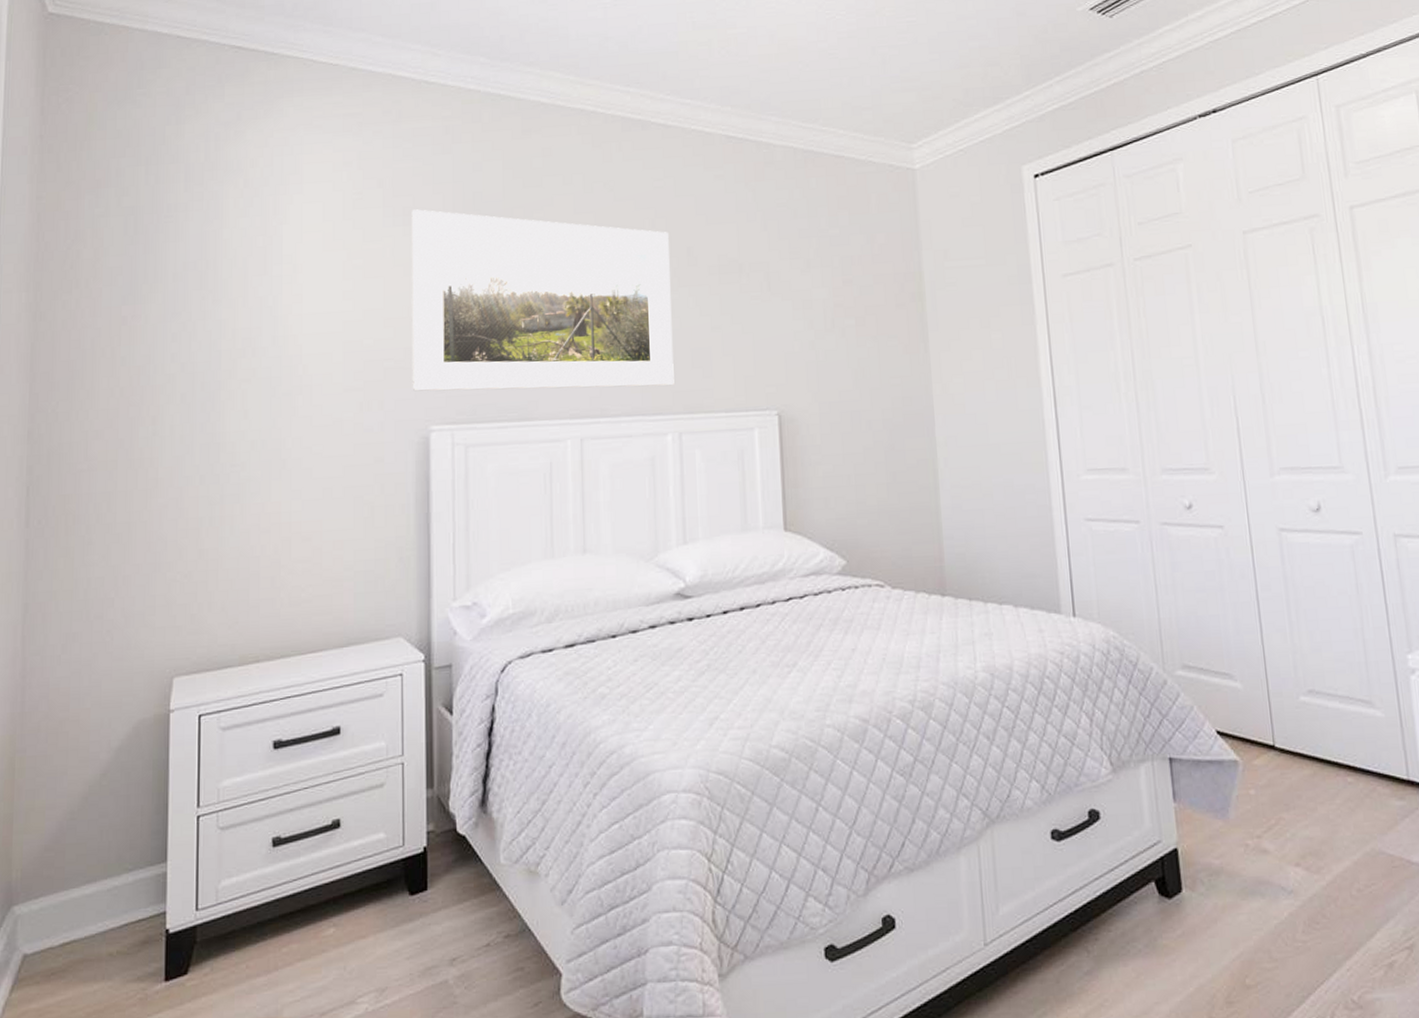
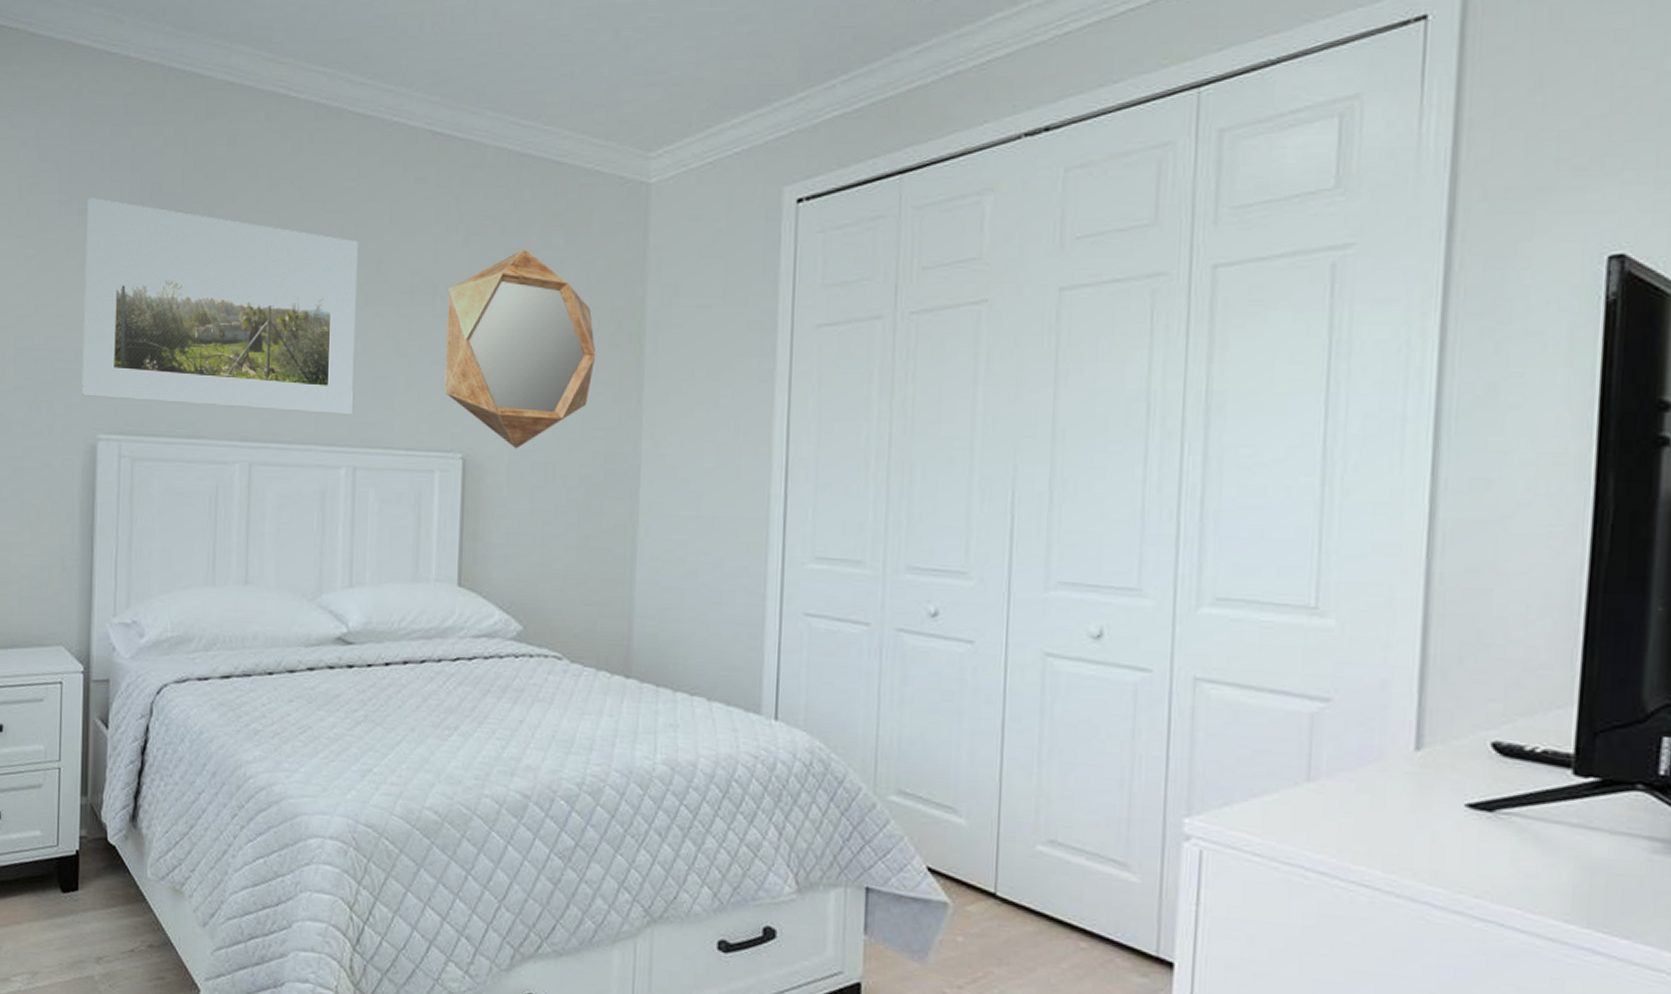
home mirror: none [753,229,886,402] -> present [444,249,596,449]

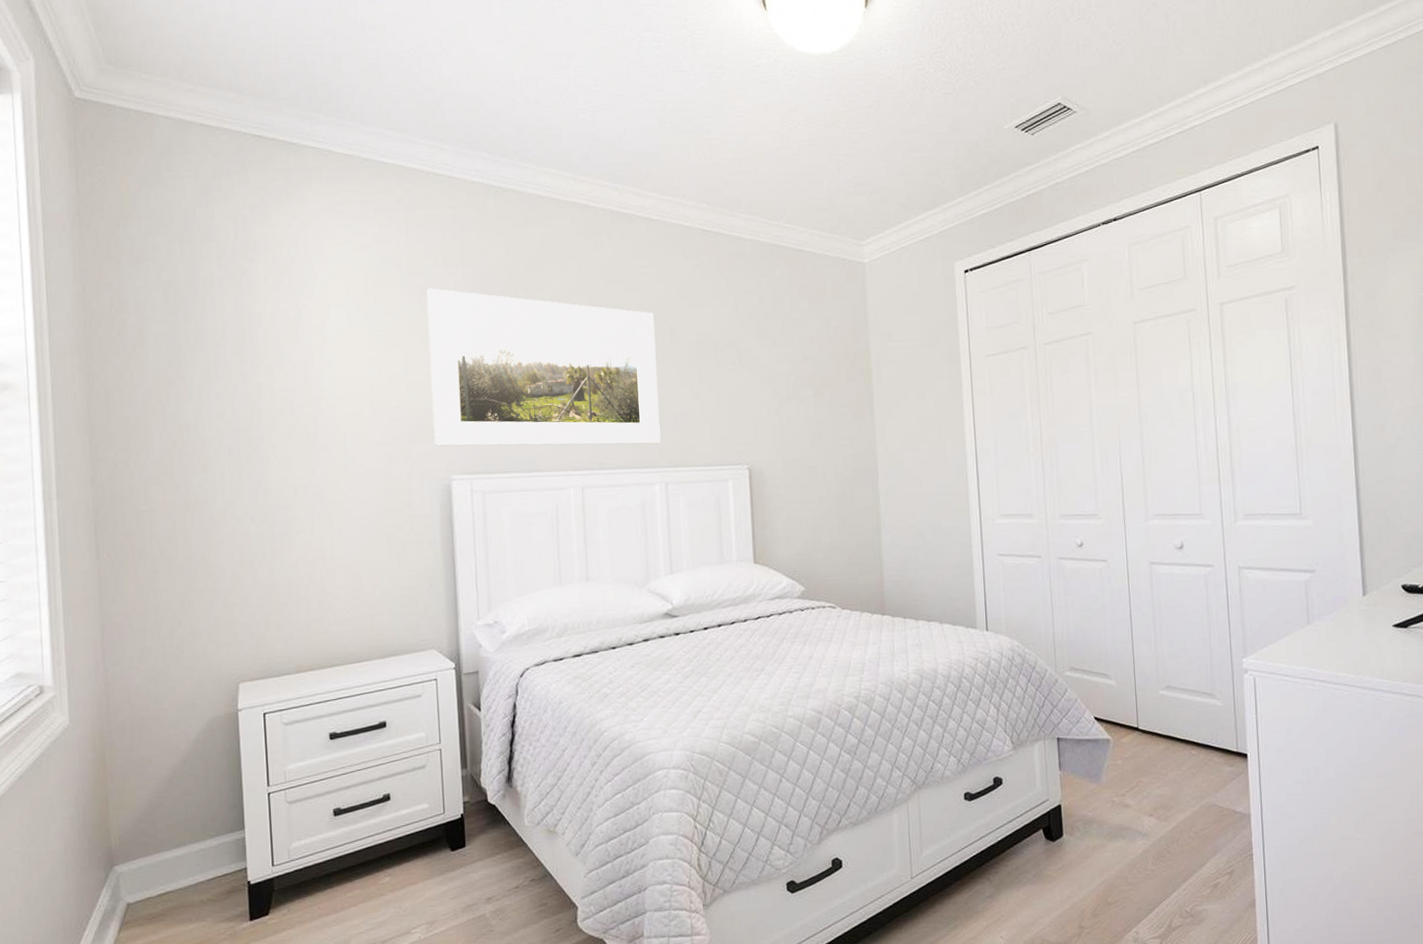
home mirror: present [444,249,596,449] -> none [726,313,839,458]

